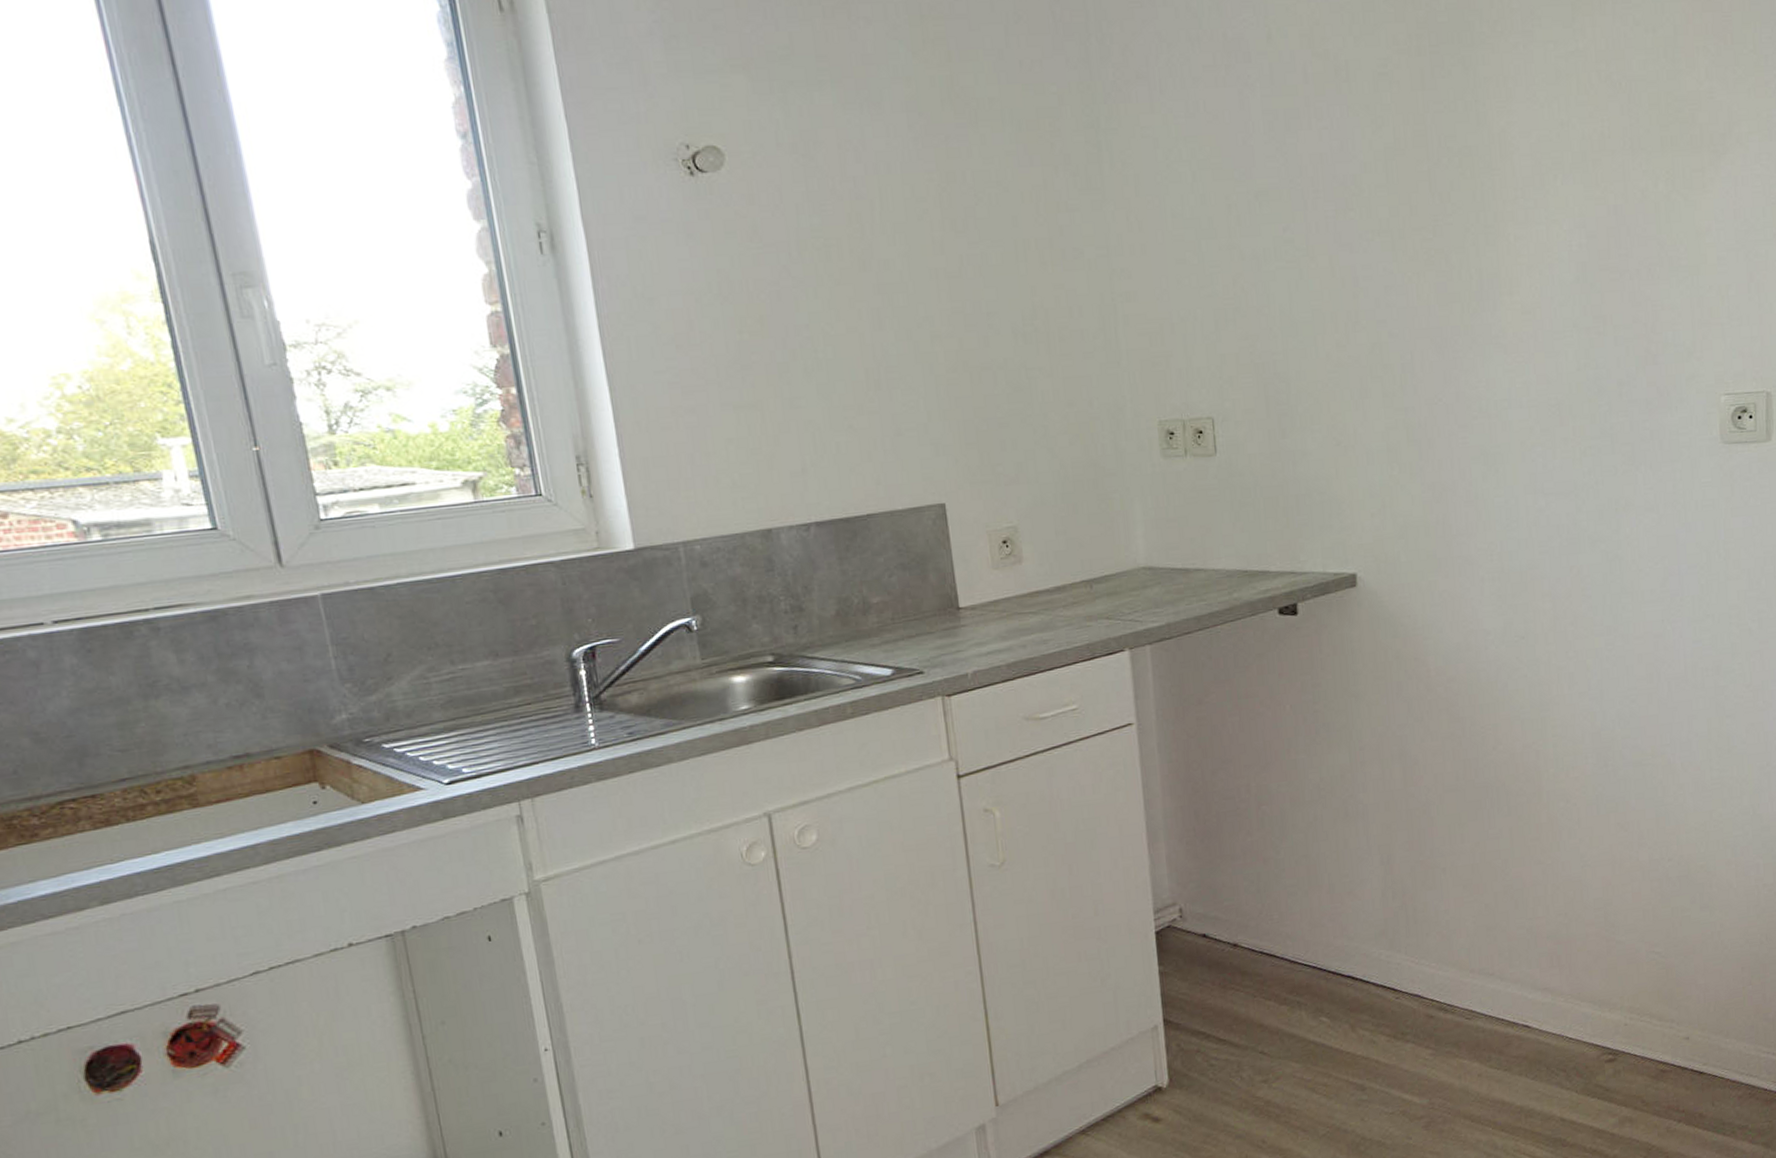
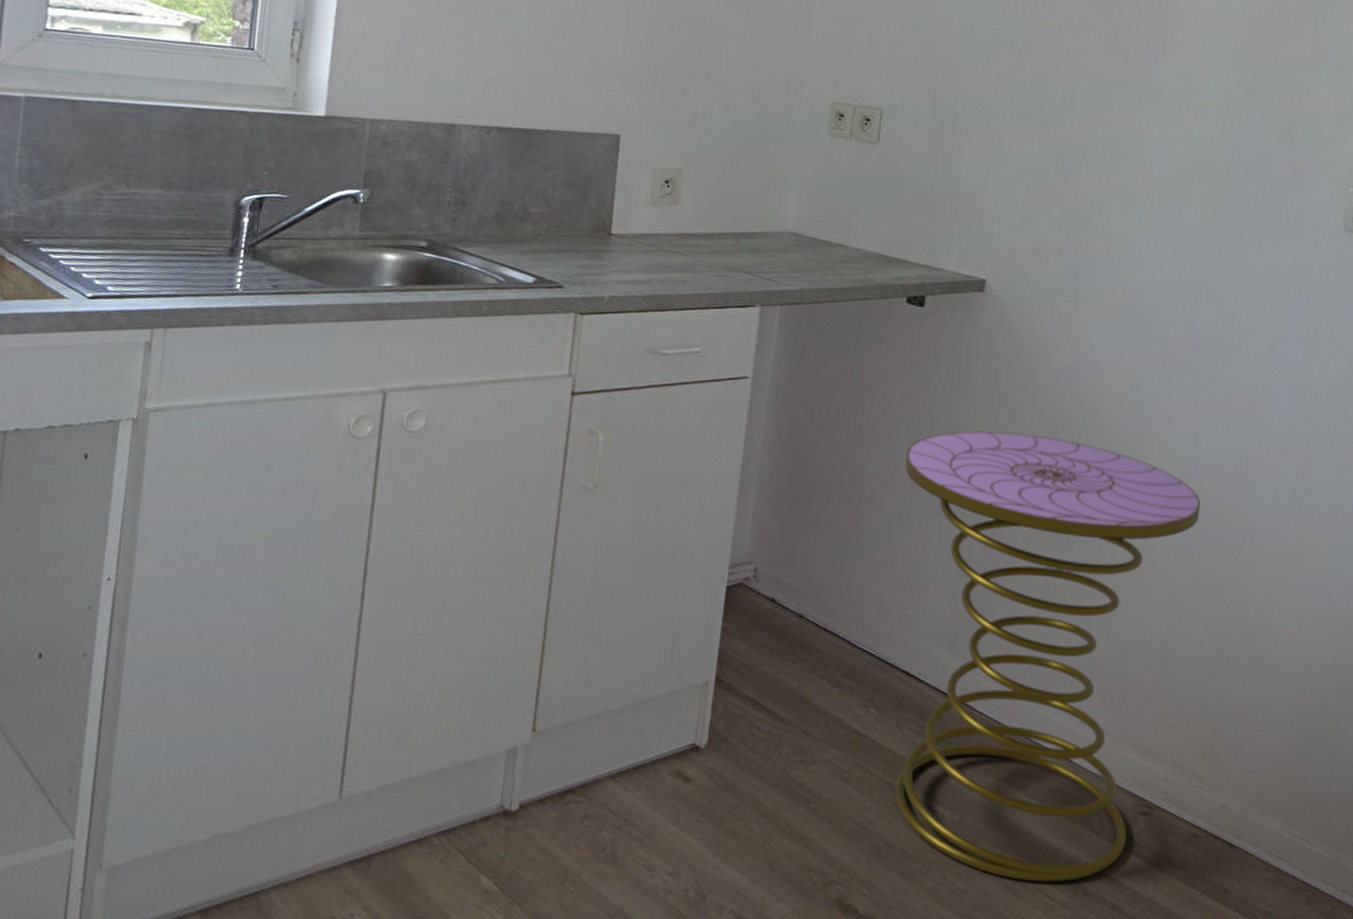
side table: none [1309,718,1618,1147] -> present [894,430,1201,883]

